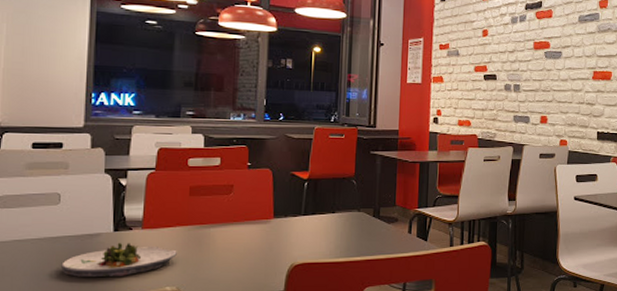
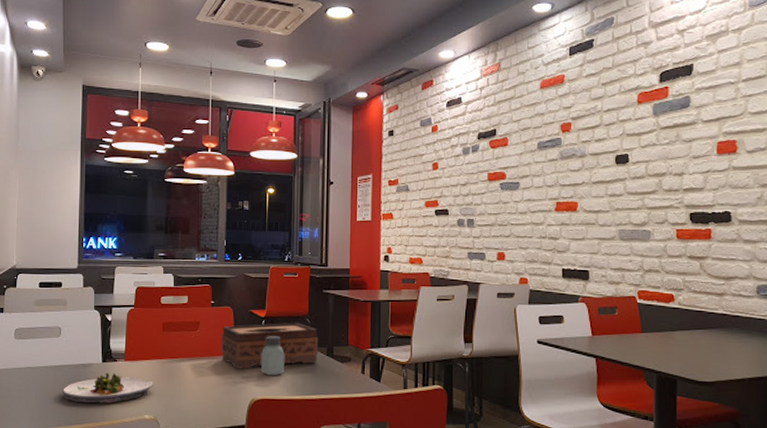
tissue box: none [258,184,365,233] -> present [222,322,319,369]
saltshaker: none [302,198,328,239] -> present [261,336,284,376]

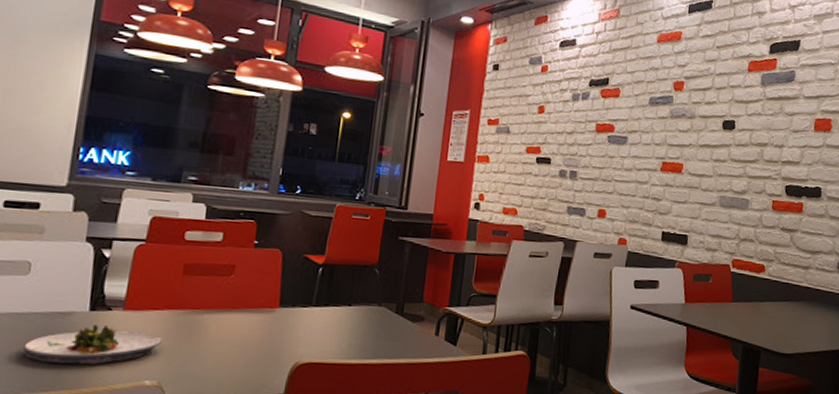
tissue box: present [222,322,319,369] -> none [262,272,388,326]
saltshaker: present [261,336,284,376] -> none [311,287,343,335]

